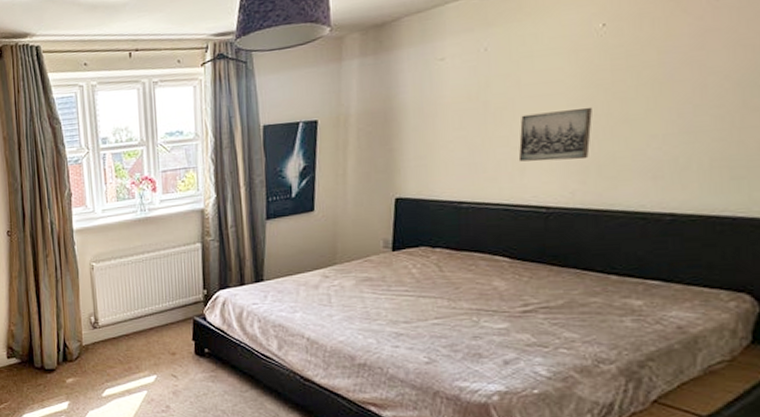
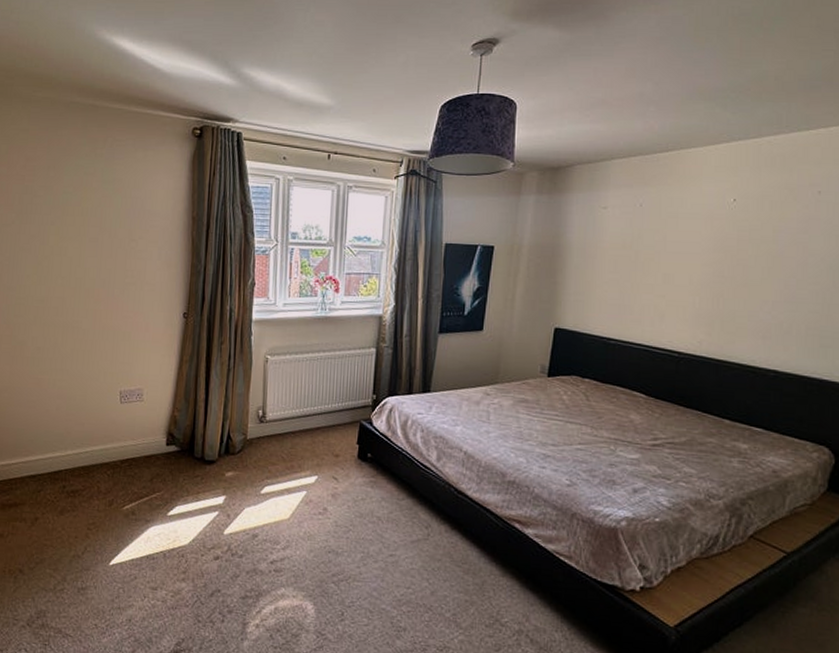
wall art: present [518,107,592,162] -> none [659,268,720,314]

